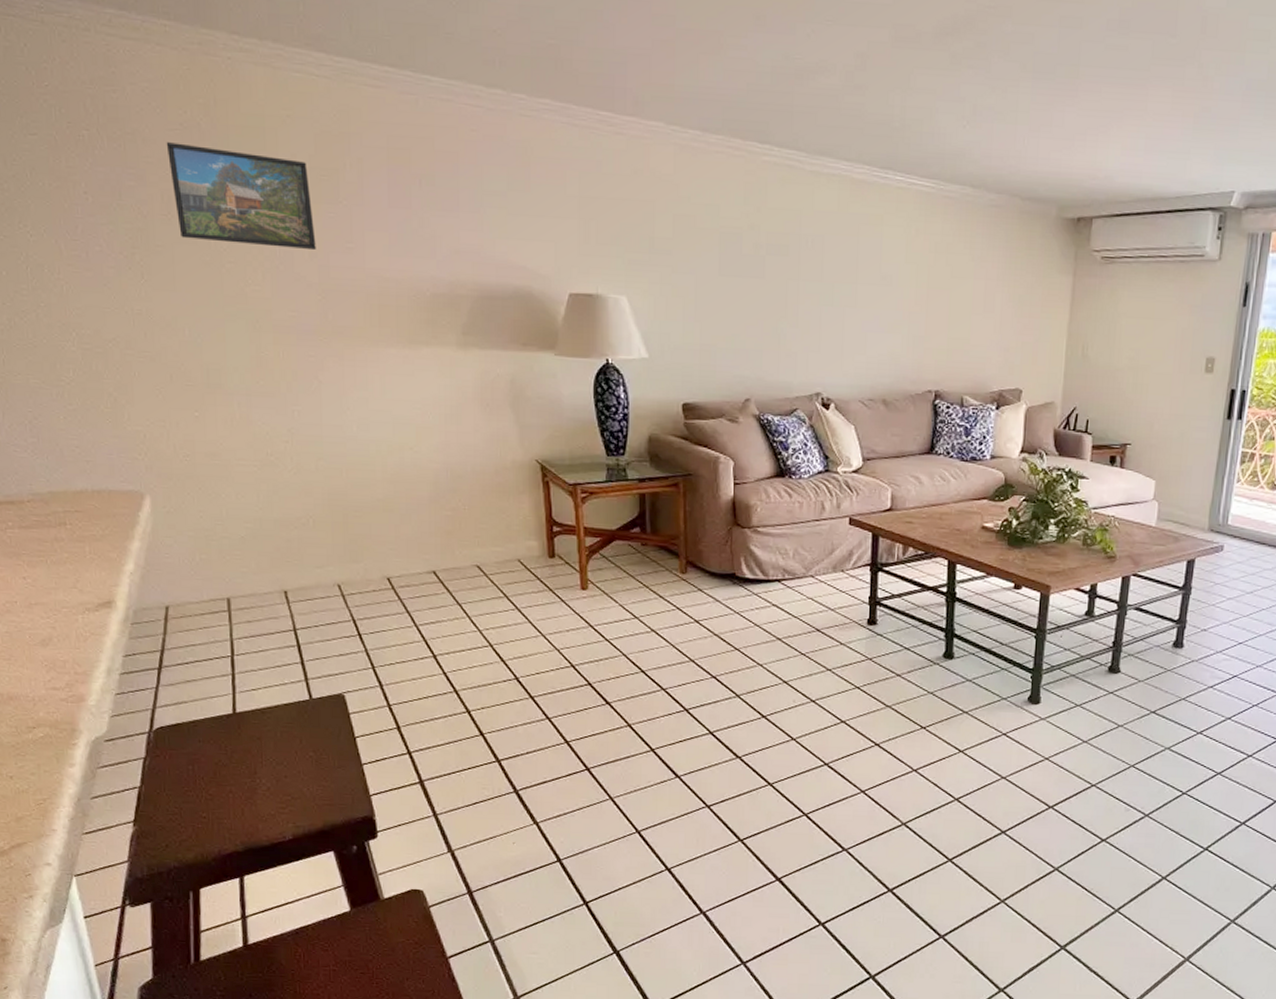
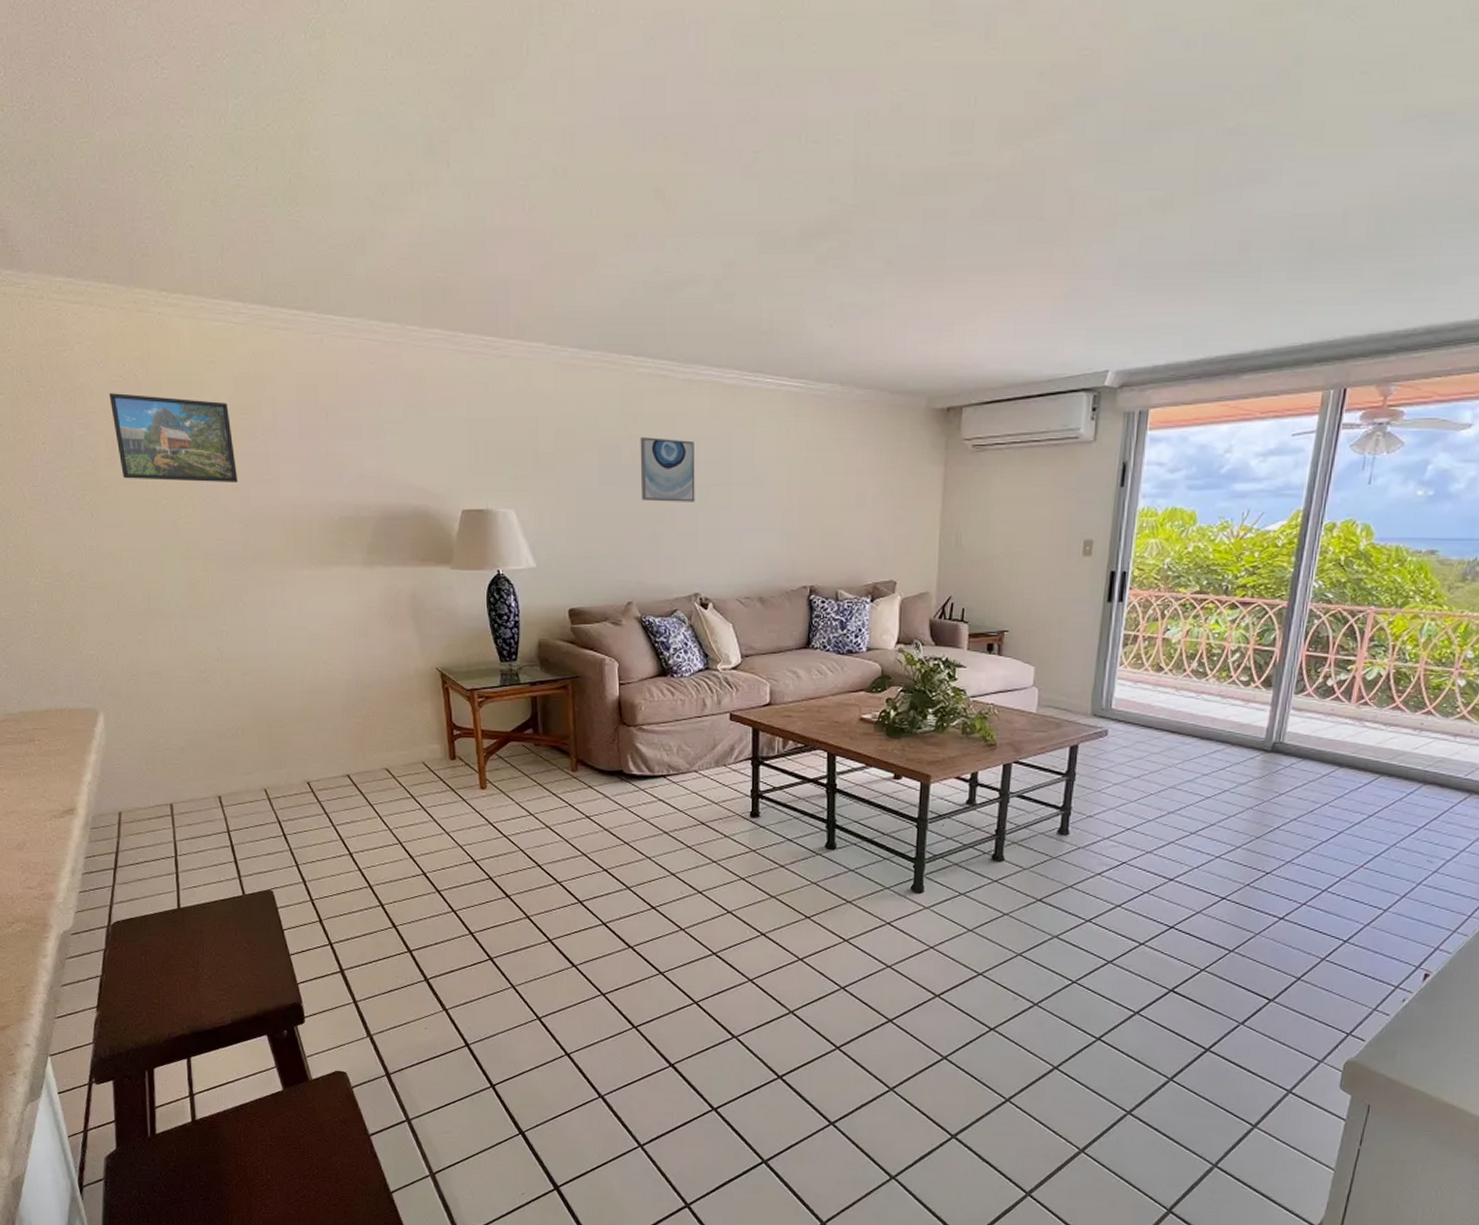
wall art: none [762,228,821,299] -> present [640,437,695,502]

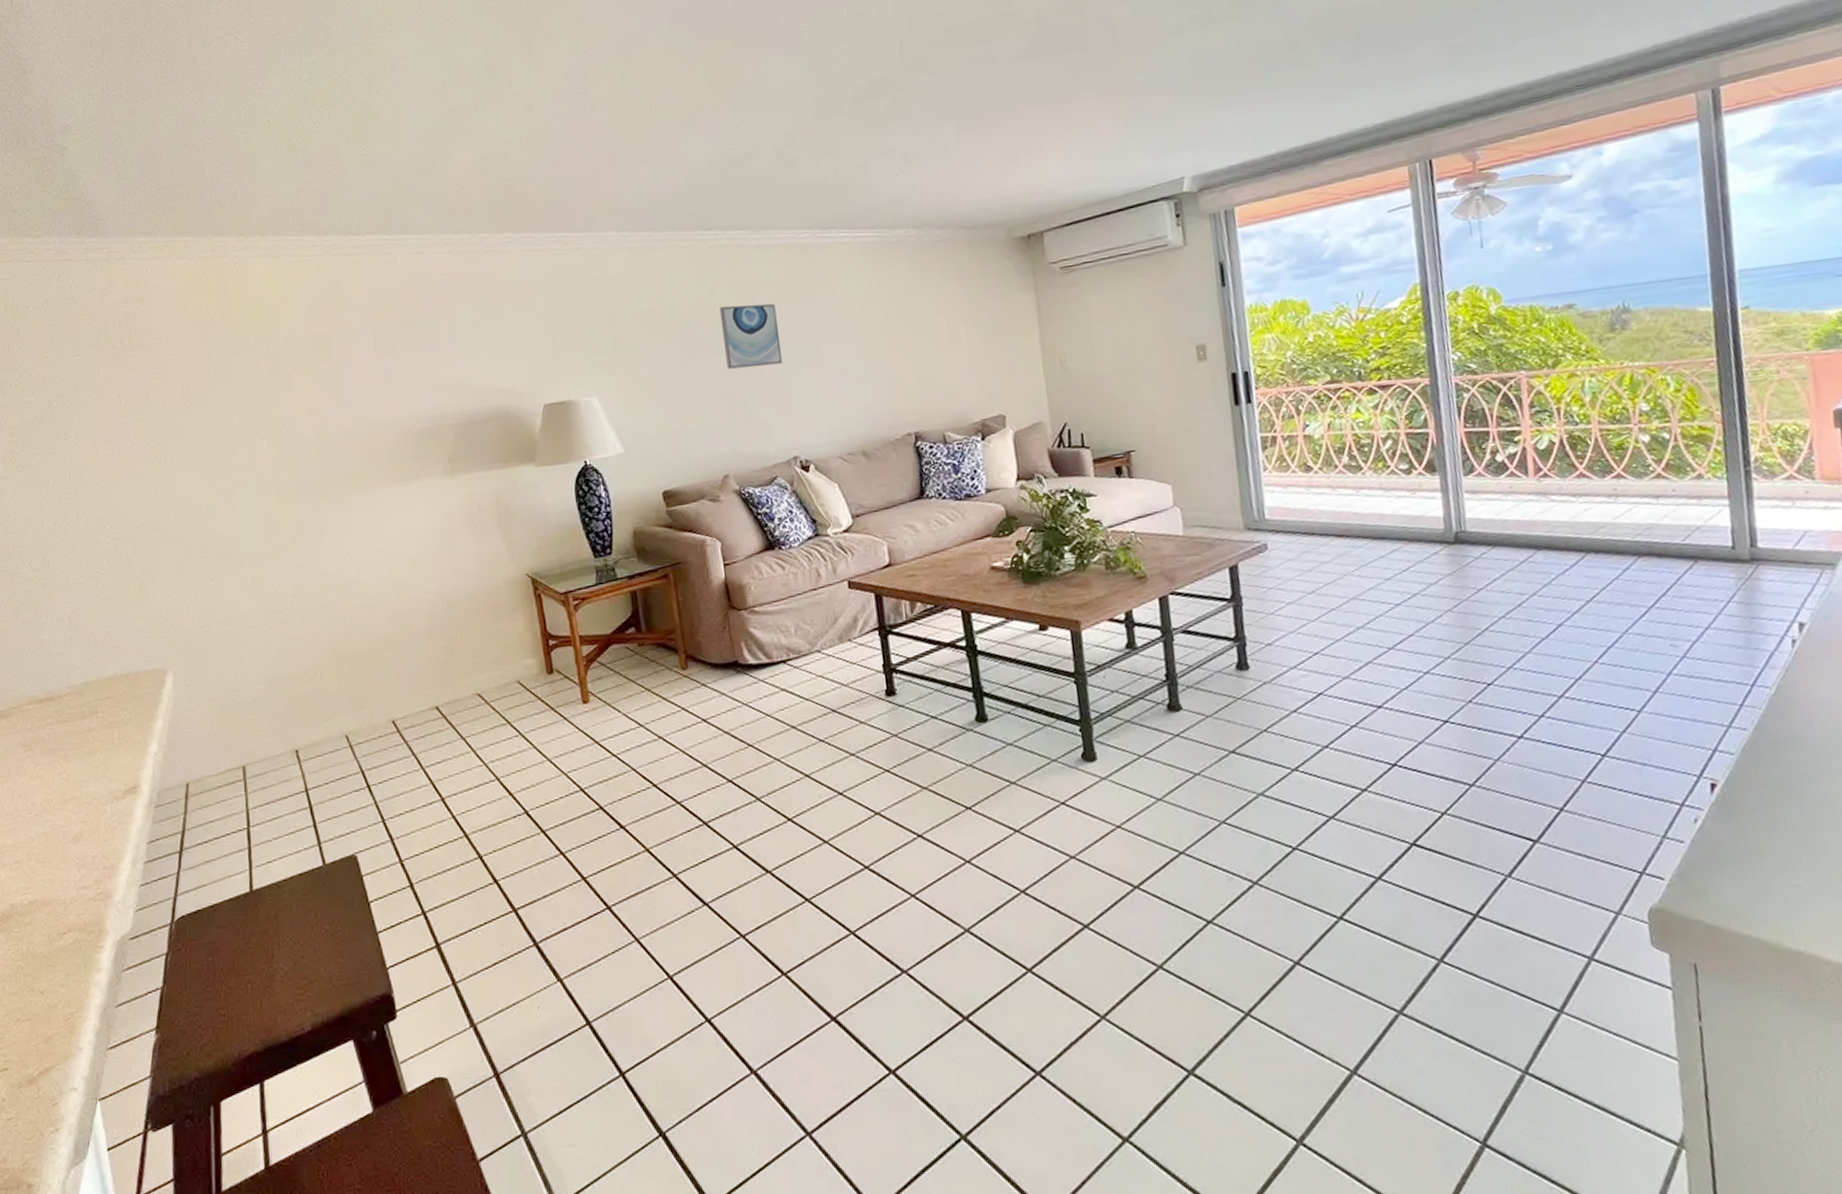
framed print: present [109,393,238,483] -> none [185,332,314,421]

